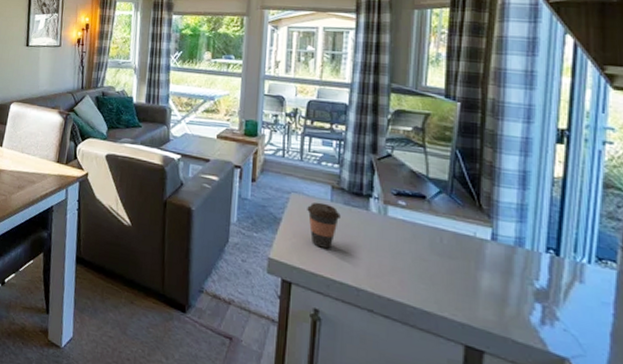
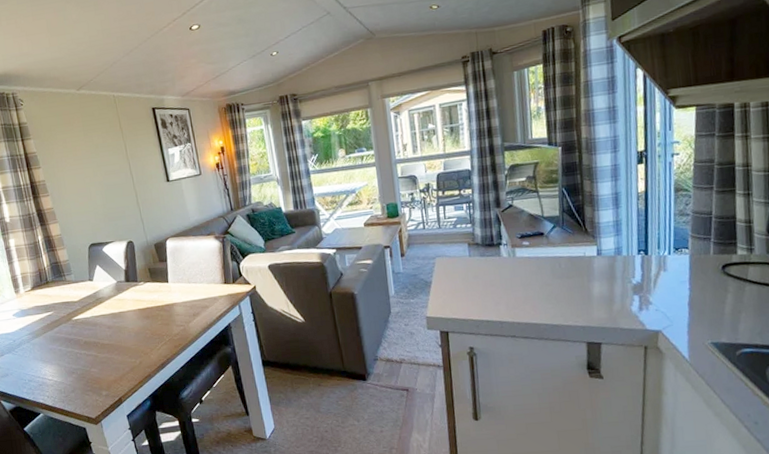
coffee cup: present [307,202,341,249] -> none [451,259,479,297]

